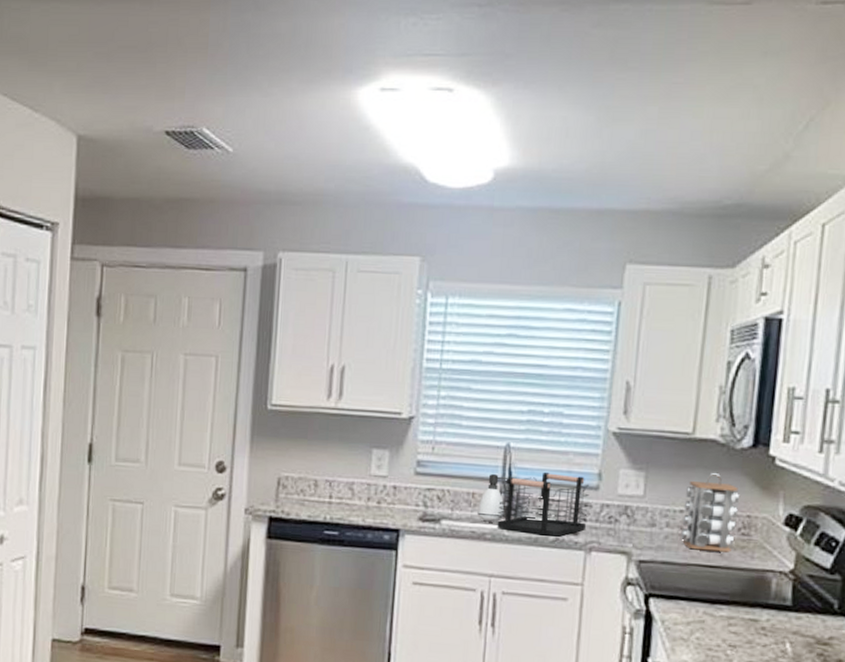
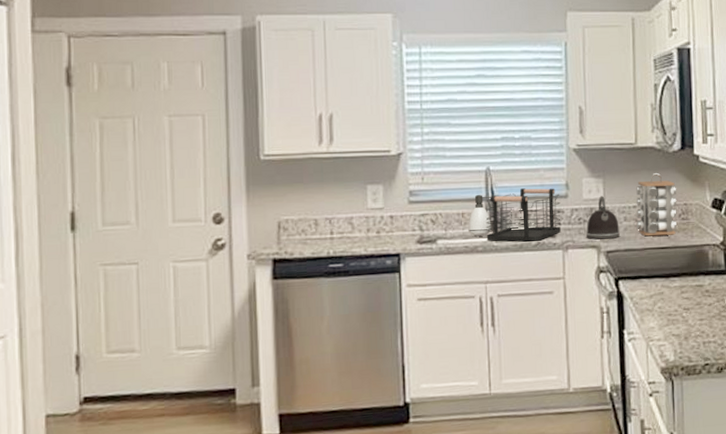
kettle: none [615,493,660,547] -> present [585,196,621,240]

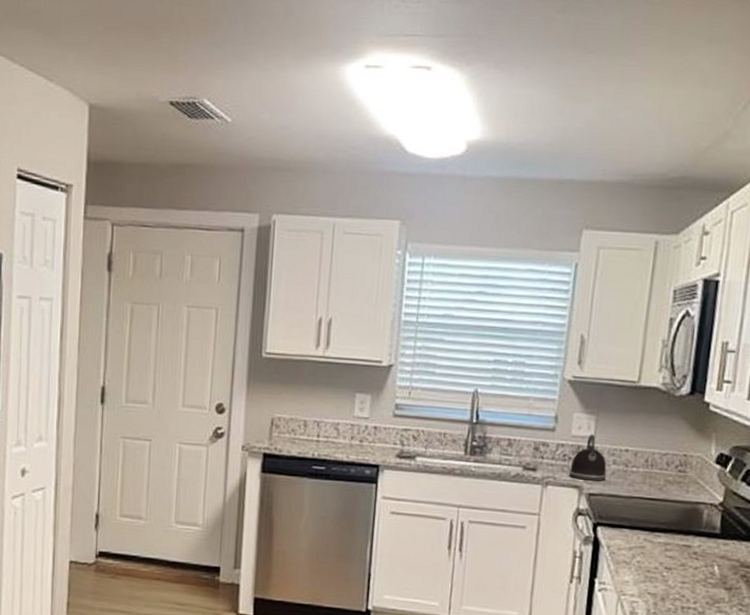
soap dispenser: present [468,195,492,237] -> none [448,417,476,460]
dish rack: present [486,188,561,242] -> none [465,415,548,473]
spice rack: present [635,172,677,236] -> none [626,416,677,487]

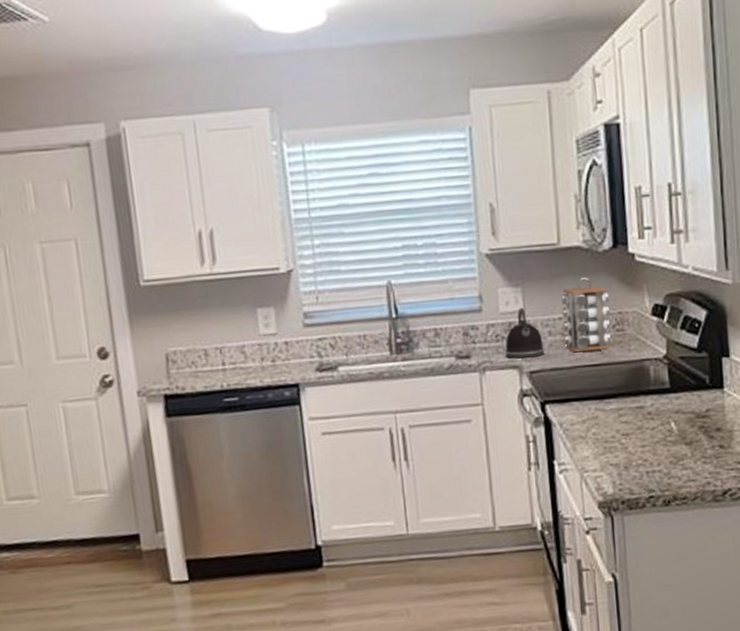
spice rack: none [626,416,677,487] -> present [560,277,611,353]

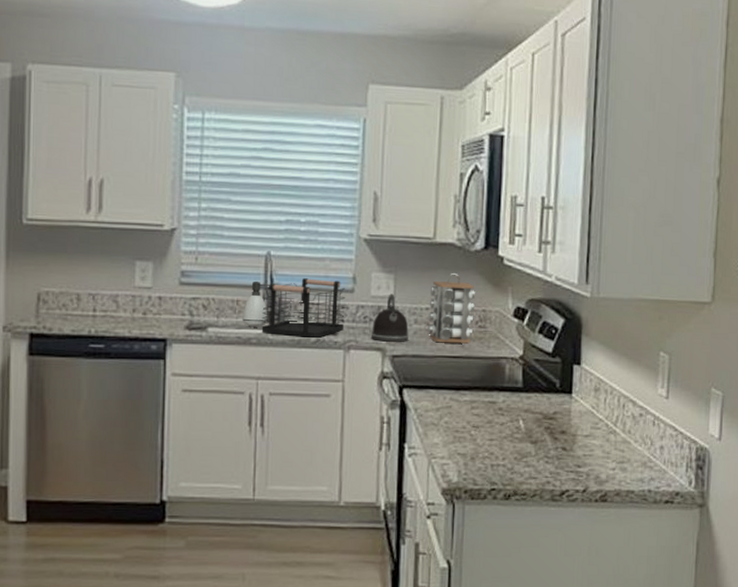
soap dispenser: none [371,313,398,361] -> present [242,282,270,327]
dish rack: none [389,301,476,366] -> present [261,278,346,339]

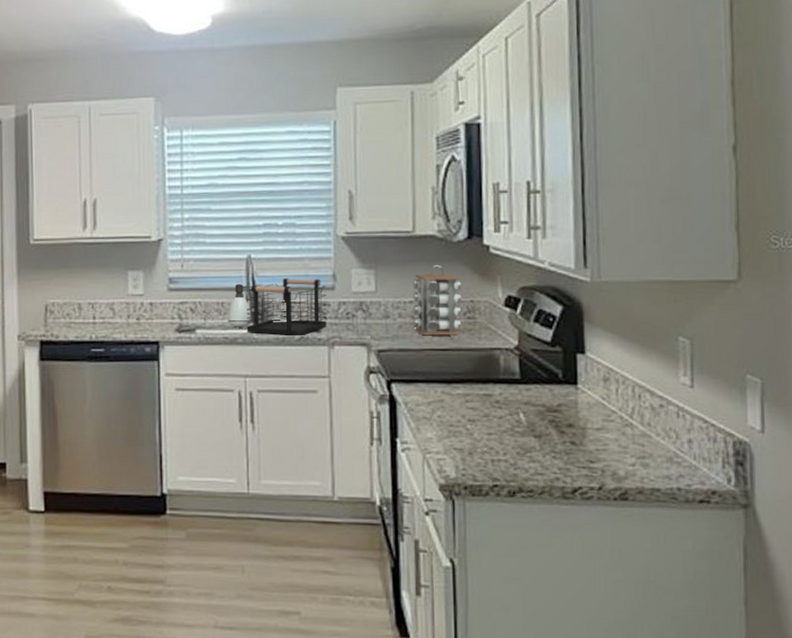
kettle: present [370,294,410,342] -> none [354,289,394,337]

